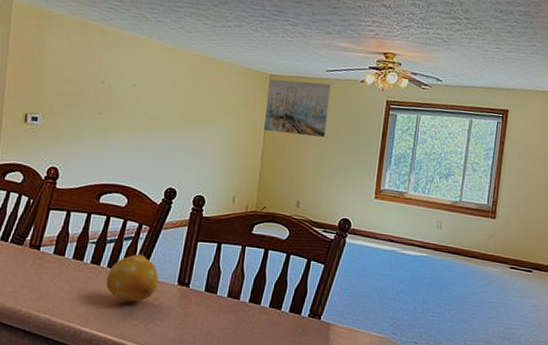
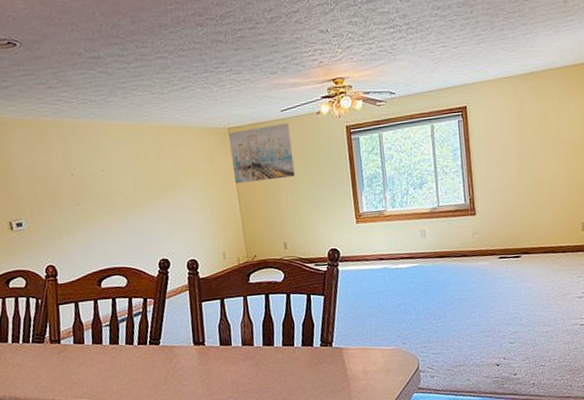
fruit: present [106,254,160,302] -> none [127,326,177,371]

